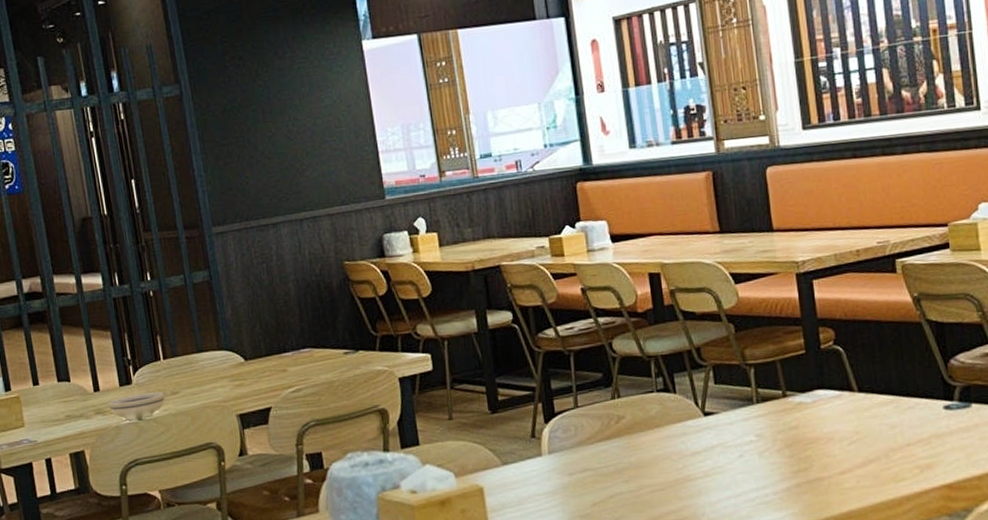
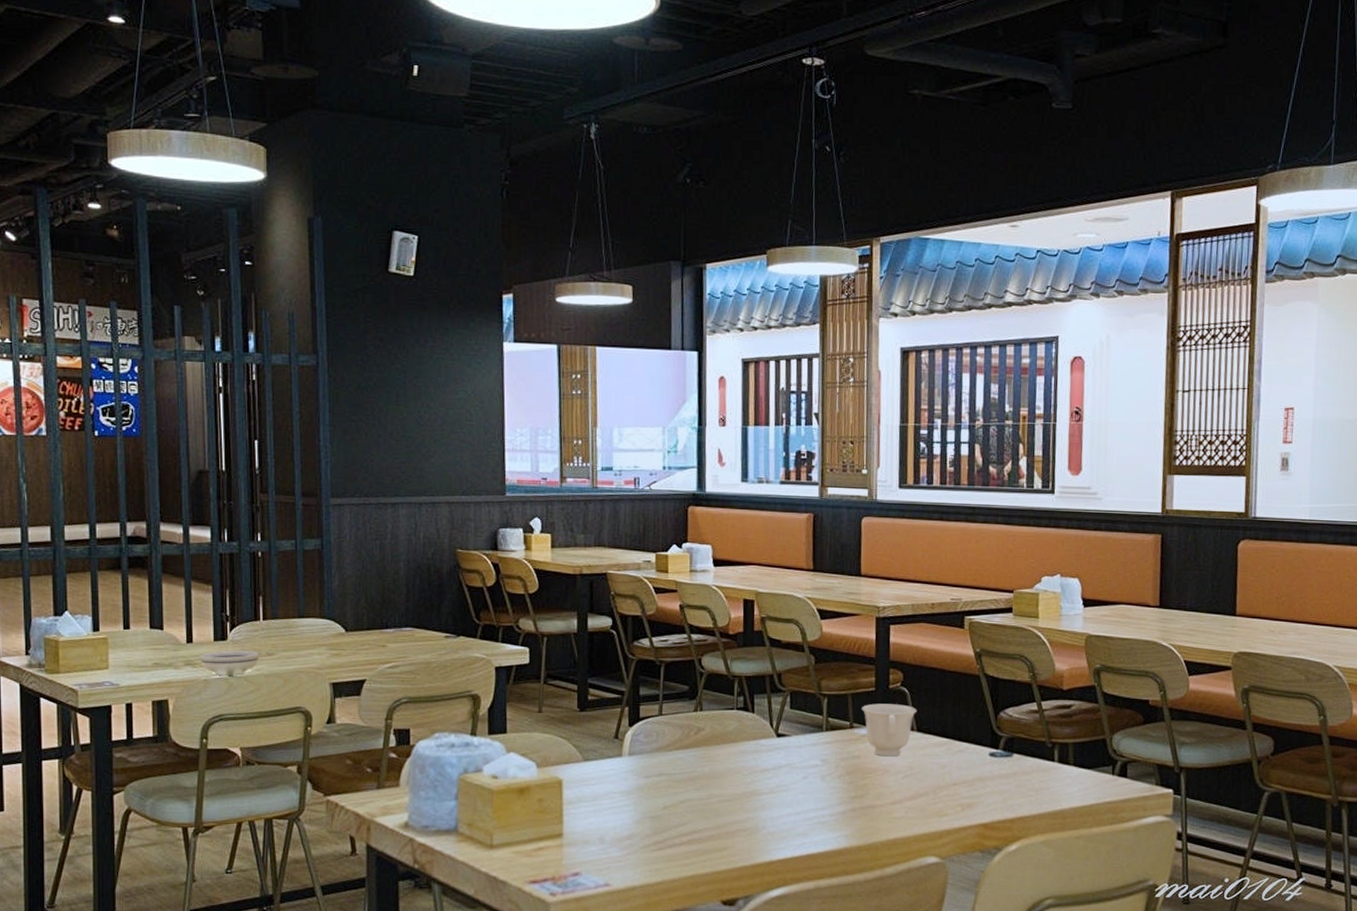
teacup: none [793,364,856,424] -> present [862,703,917,757]

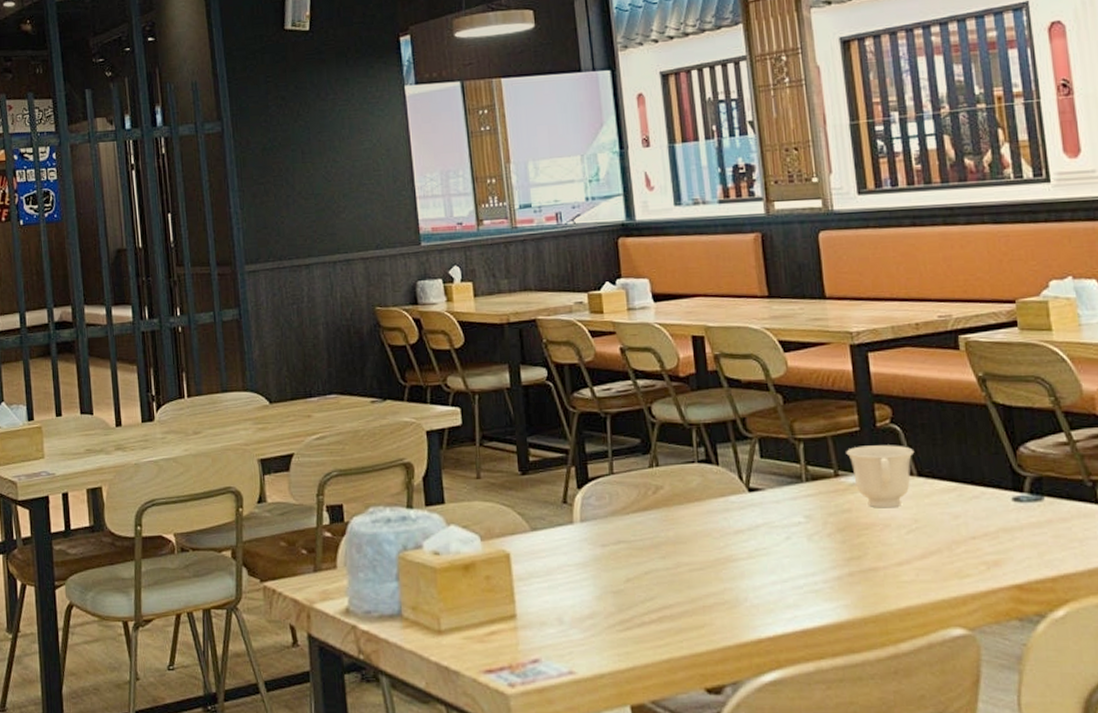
bowl: present [200,650,260,677] -> none [129,430,187,459]

